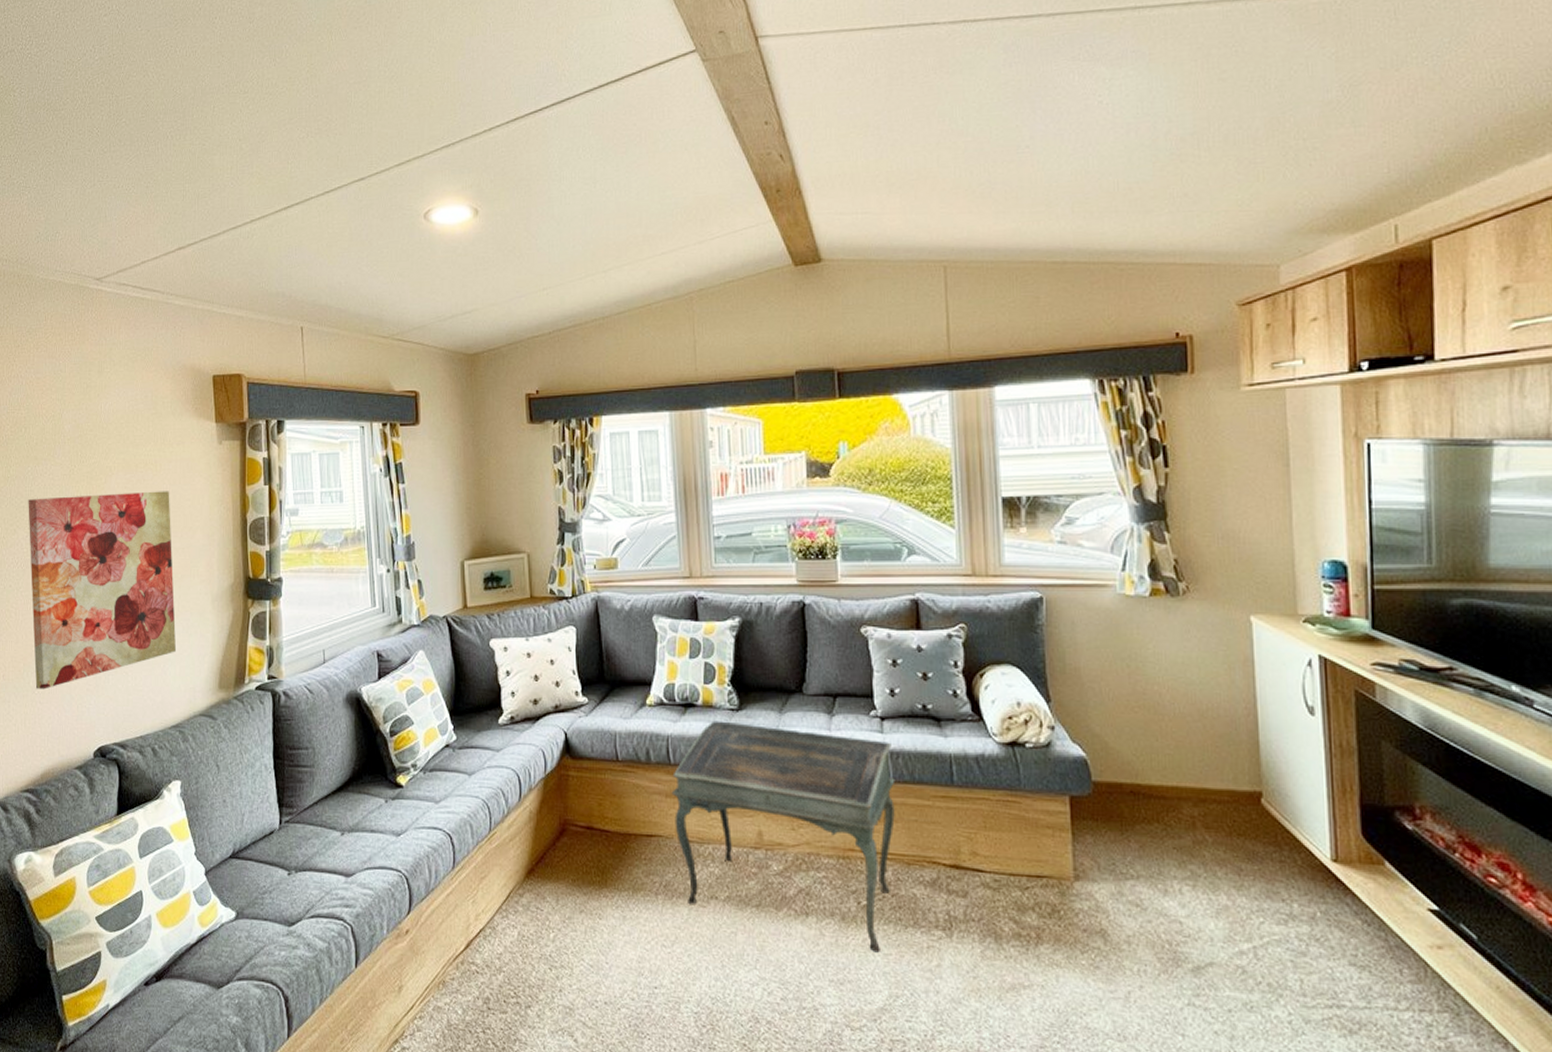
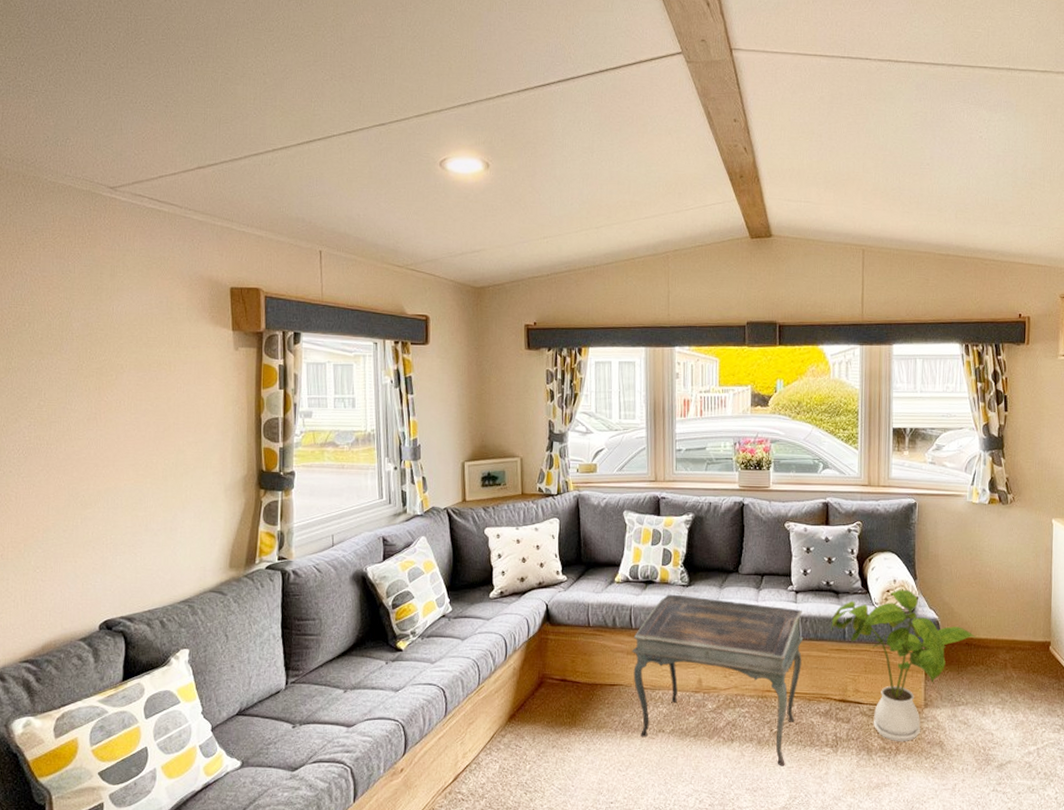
wall art: present [28,491,176,690] -> none [31,389,187,568]
house plant: none [932,715,1146,927] -> present [831,589,977,741]

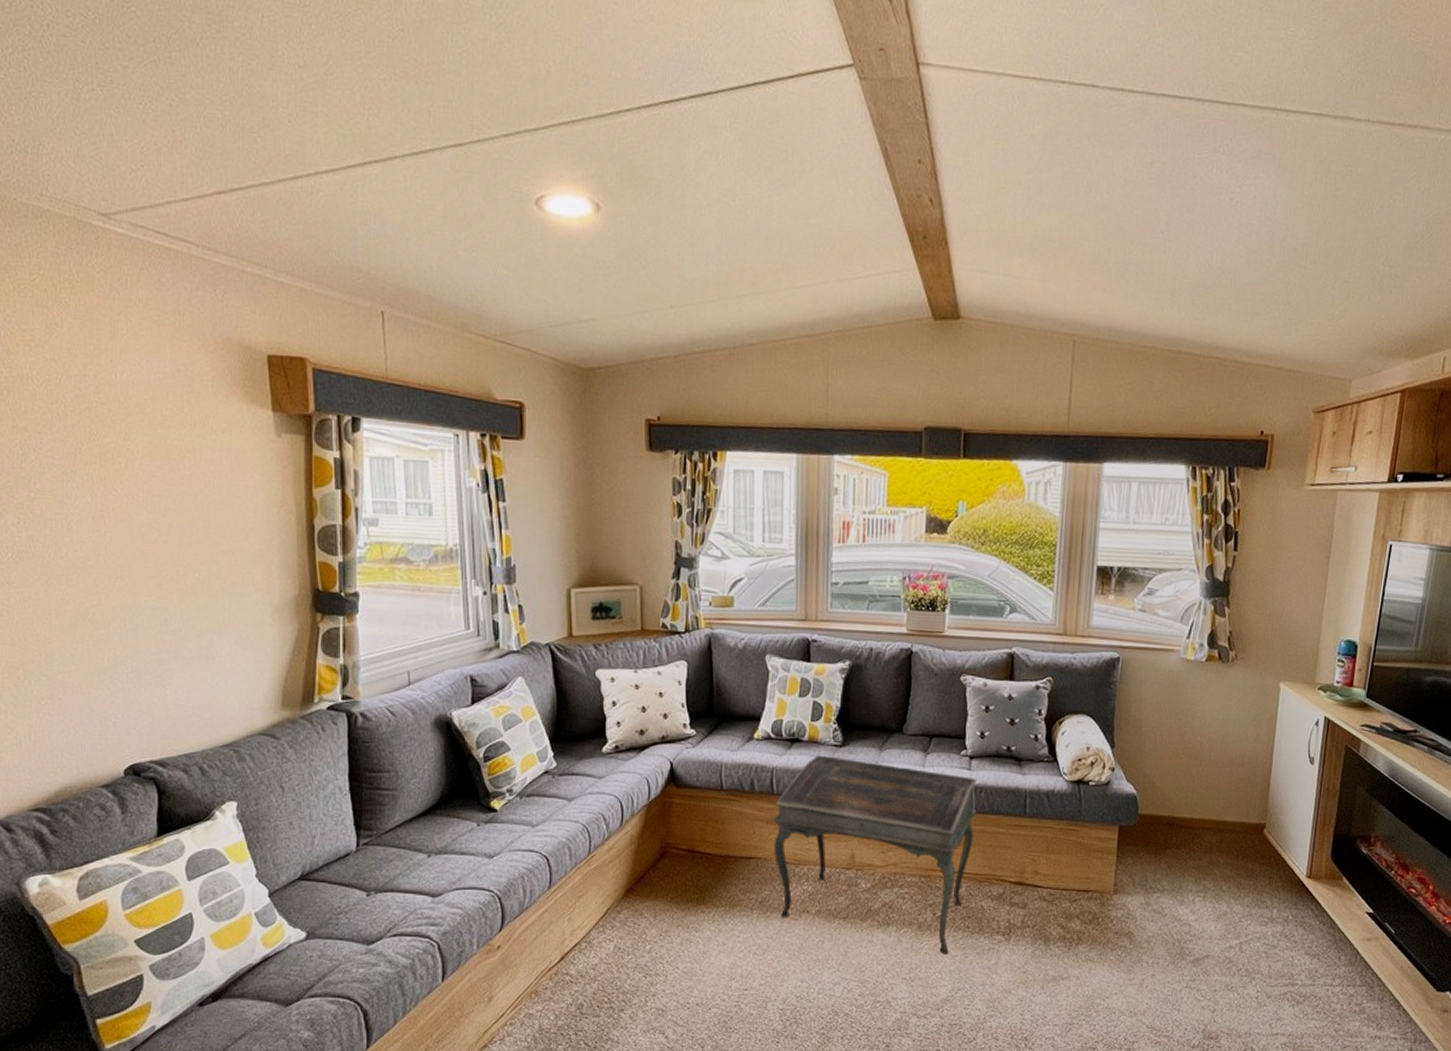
house plant: present [831,589,977,741] -> none [1009,758,1180,931]

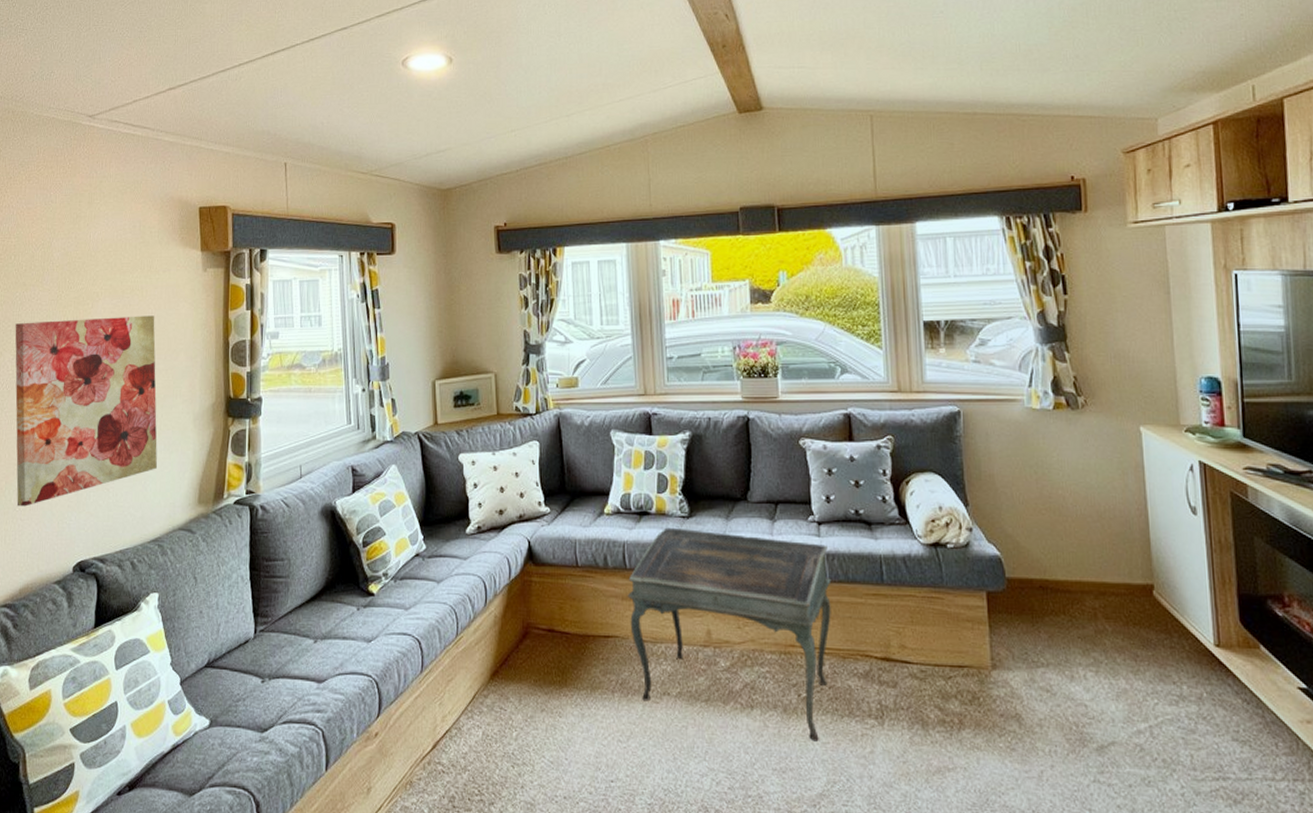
wall art: none [17,478,227,700] -> present [15,315,157,507]

